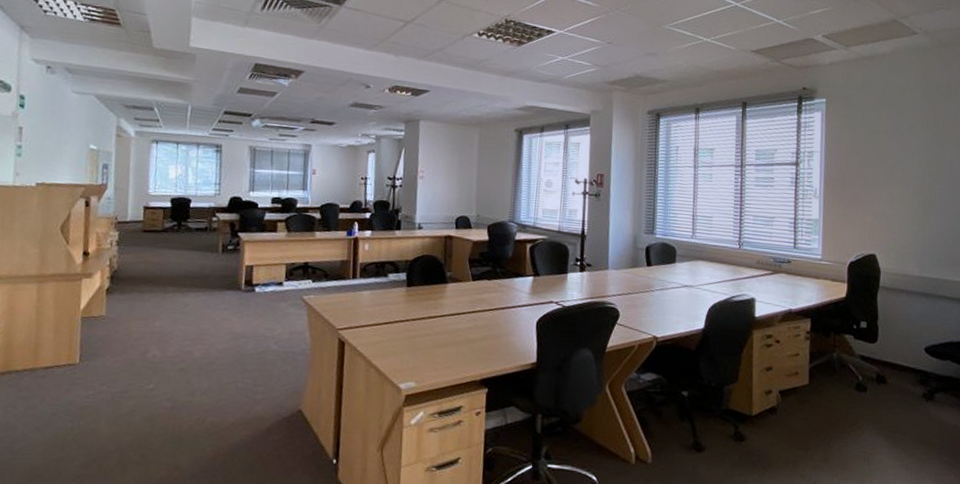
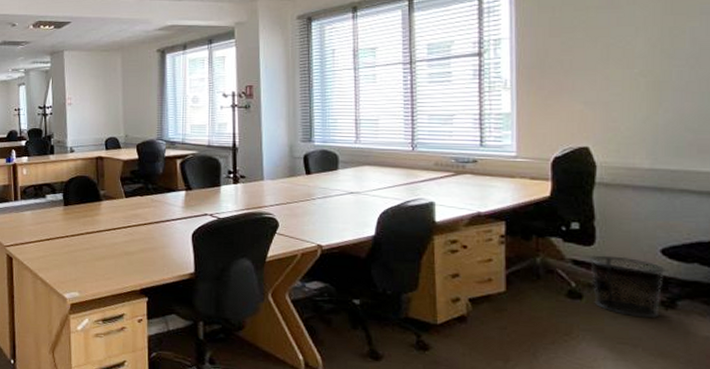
waste bin: none [873,352,927,409] -> present [589,255,666,319]

